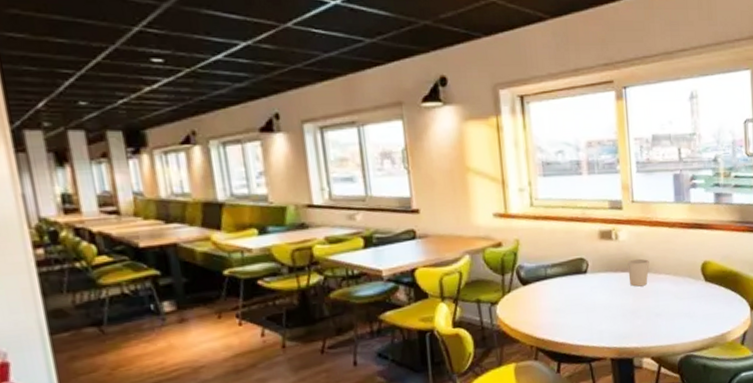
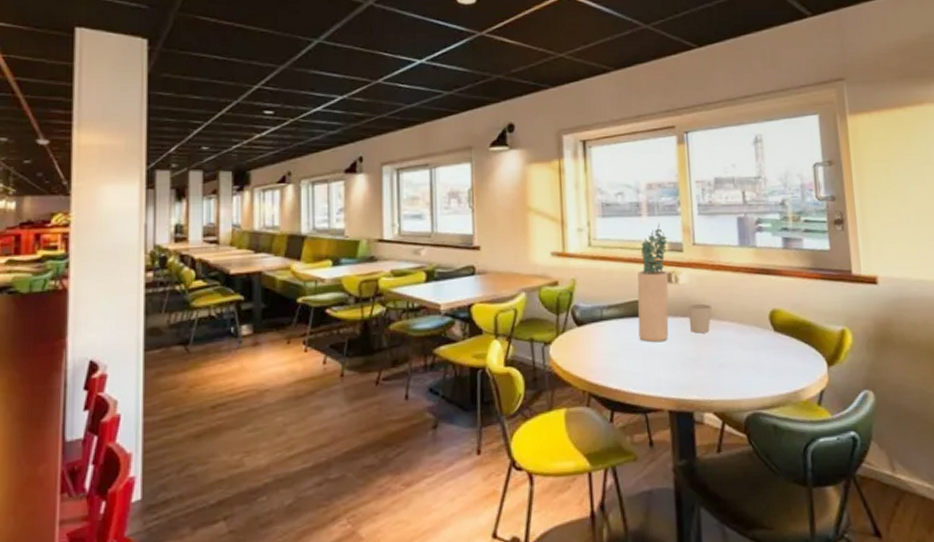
vase: none [579,181,610,298] -> present [637,223,669,343]

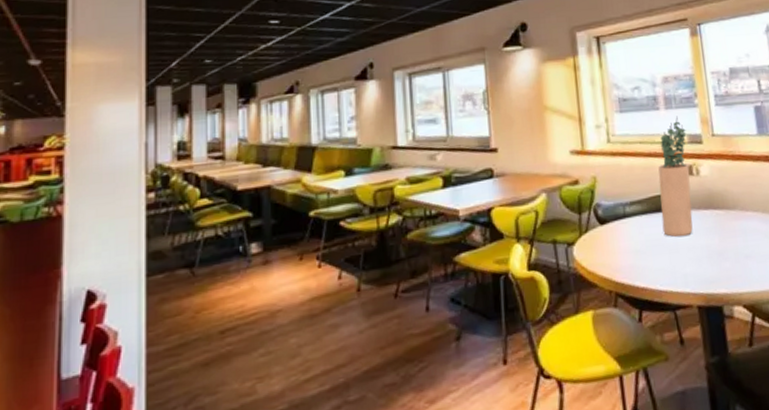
dixie cup: present [688,303,712,334] -> none [710,194,735,226]

